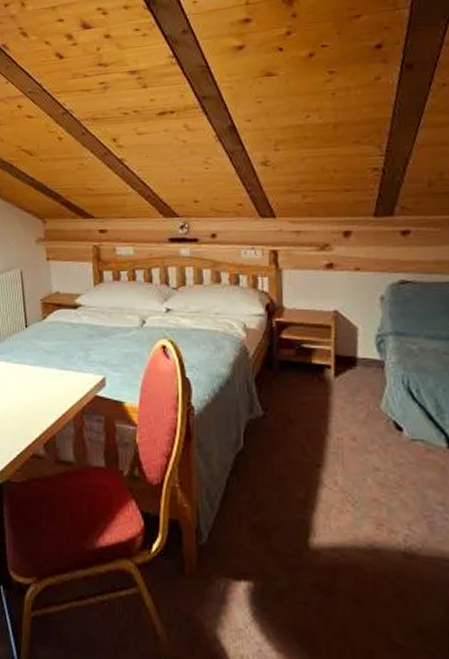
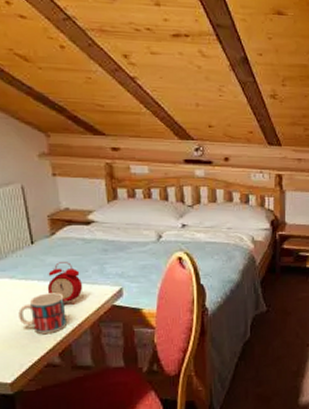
mug: none [11,378,52,421] -> present [18,293,67,334]
alarm clock: none [36,347,69,392] -> present [47,262,83,305]

